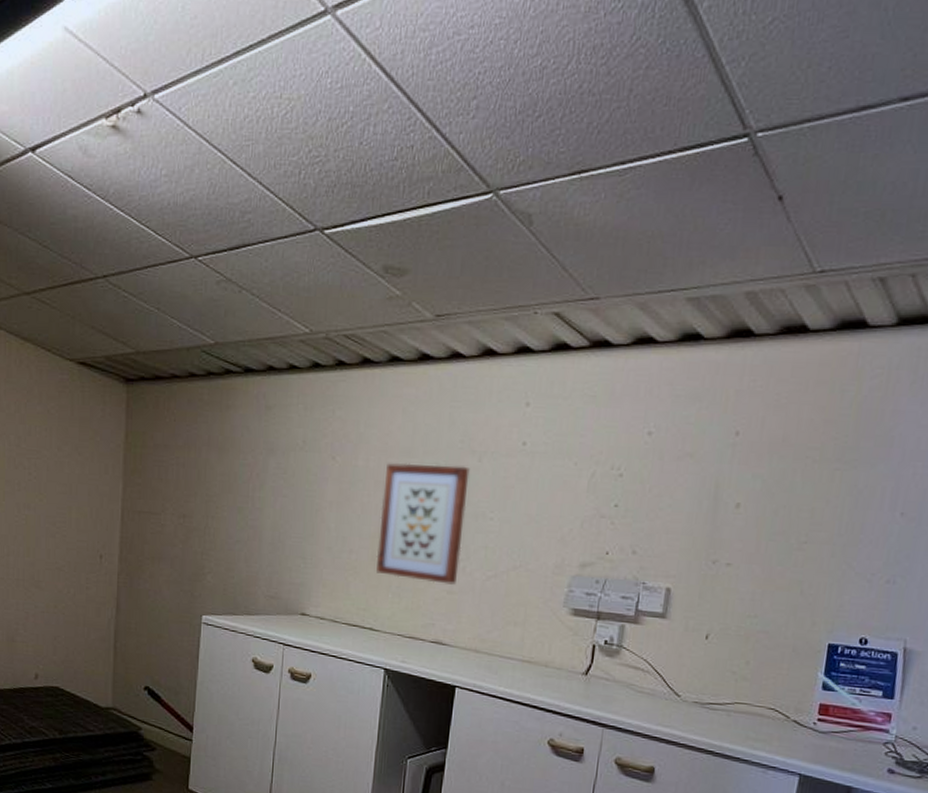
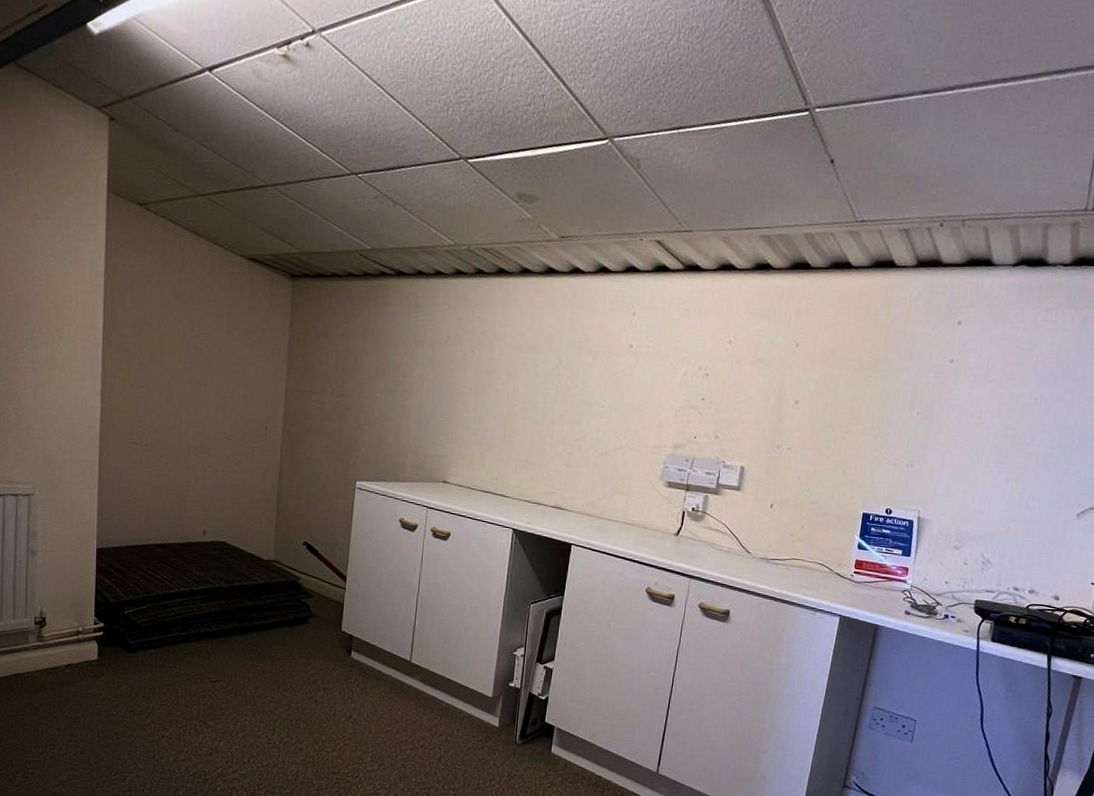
wall art: present [376,463,470,585] -> none [507,357,586,460]

